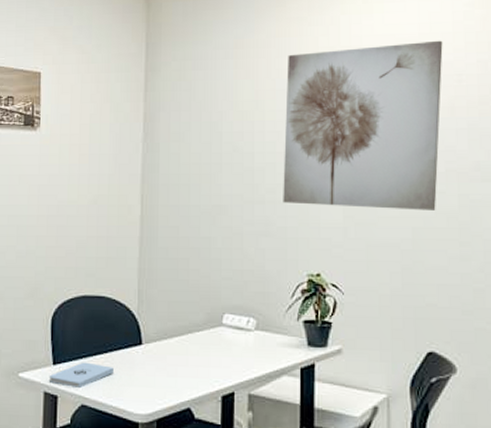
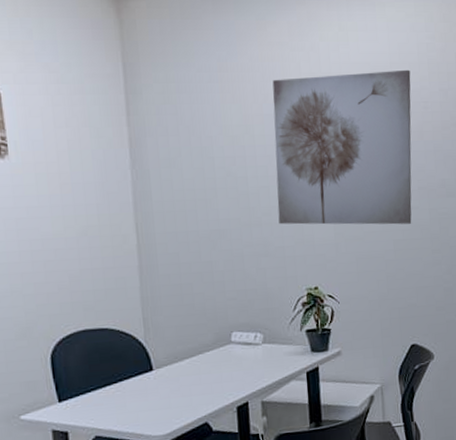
notepad: present [48,362,114,389] -> none [55,394,126,422]

